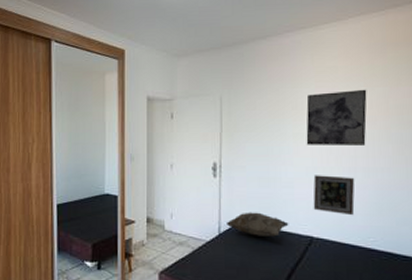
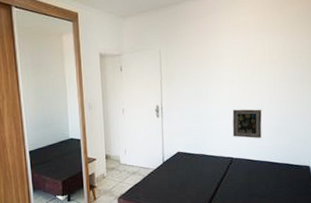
decorative pillow: present [227,212,289,237] -> none [169,142,215,161]
wall art: present [306,89,367,145] -> none [226,39,270,86]

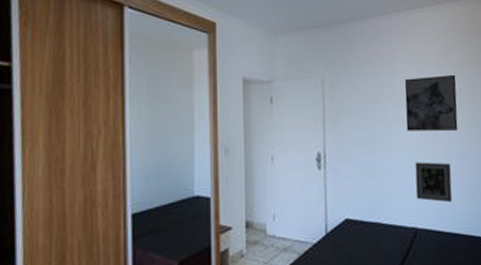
wall art: none [226,39,270,86] -> present [404,74,458,131]

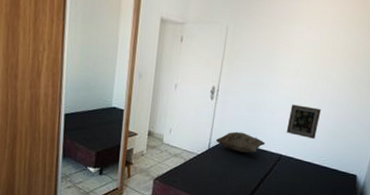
decorative pillow: none [334,205,395,233] -> present [216,131,266,153]
wall art: present [404,74,458,131] -> none [290,33,345,83]

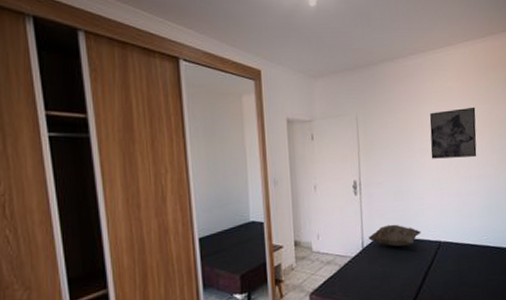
picture frame: present [286,104,322,140] -> none [438,185,471,219]
wall art: none [290,33,345,83] -> present [429,107,477,159]

